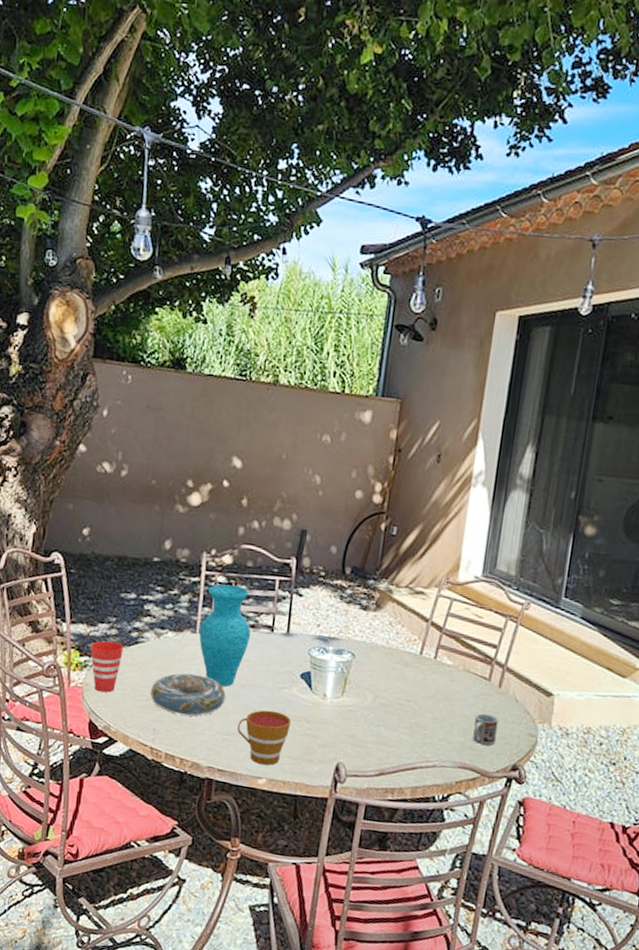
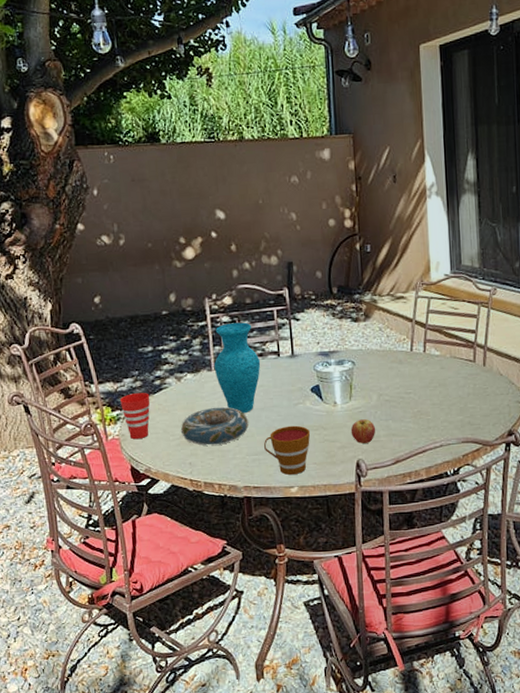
fruit: none [336,719,365,747] -> present [350,419,376,444]
cup: present [473,713,499,745] -> none [469,391,490,418]

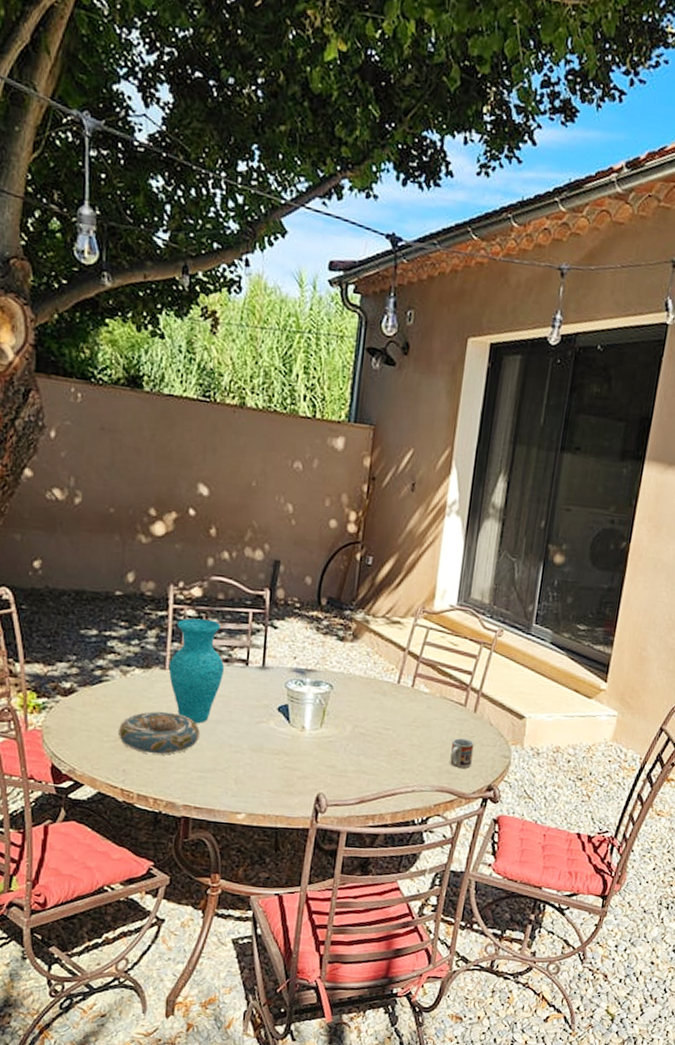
cup: present [120,392,150,440] -> none [49,680,86,735]
cup: present [264,425,311,476] -> none [214,745,270,800]
fruit: present [350,419,376,444] -> none [315,750,345,777]
cup: none [469,391,490,418] -> present [450,738,474,768]

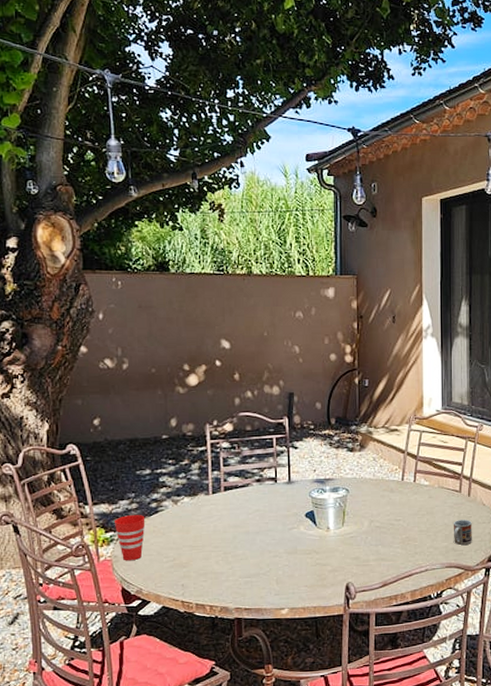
cup: none [49,680,86,735] -> present [115,514,145,561]
decorative bowl: present [117,711,201,755] -> none [174,530,244,568]
vase: present [168,618,225,724] -> none [211,448,258,537]

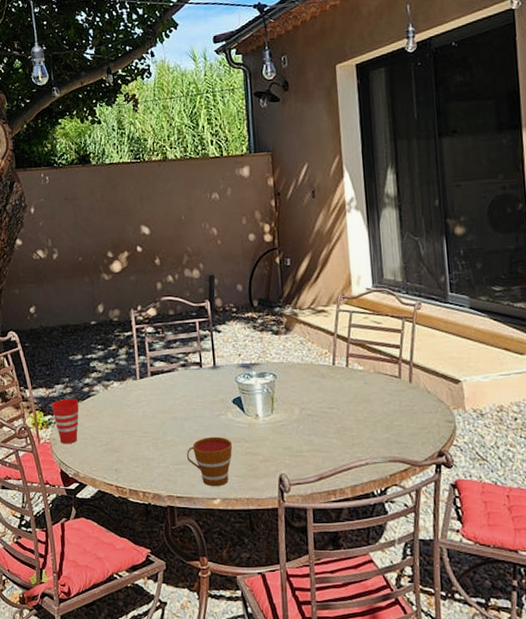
cup: none [257,549,303,598] -> present [187,436,233,487]
cup: present [454,520,472,545] -> none [395,409,418,437]

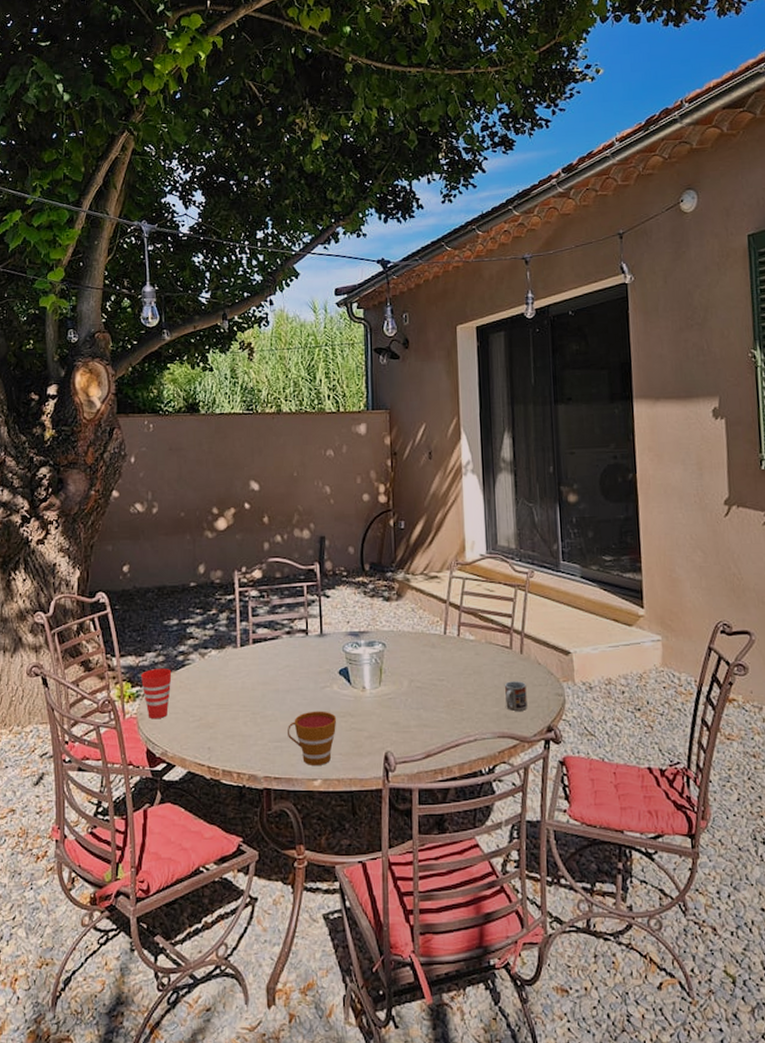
cup: none [395,409,418,437] -> present [505,681,527,711]

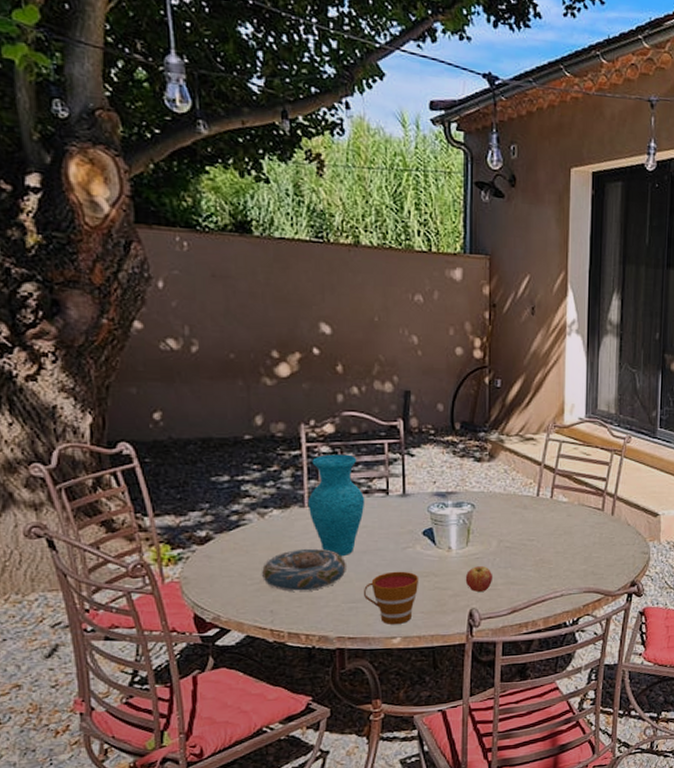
cup: present [141,667,172,719] -> none [183,528,224,583]
decorative bowl: none [201,687,273,729] -> present [261,548,348,592]
vase: none [239,597,288,696] -> present [307,454,365,557]
fruit: none [379,707,406,734] -> present [465,566,493,592]
cup: present [505,681,527,711] -> none [594,541,615,568]

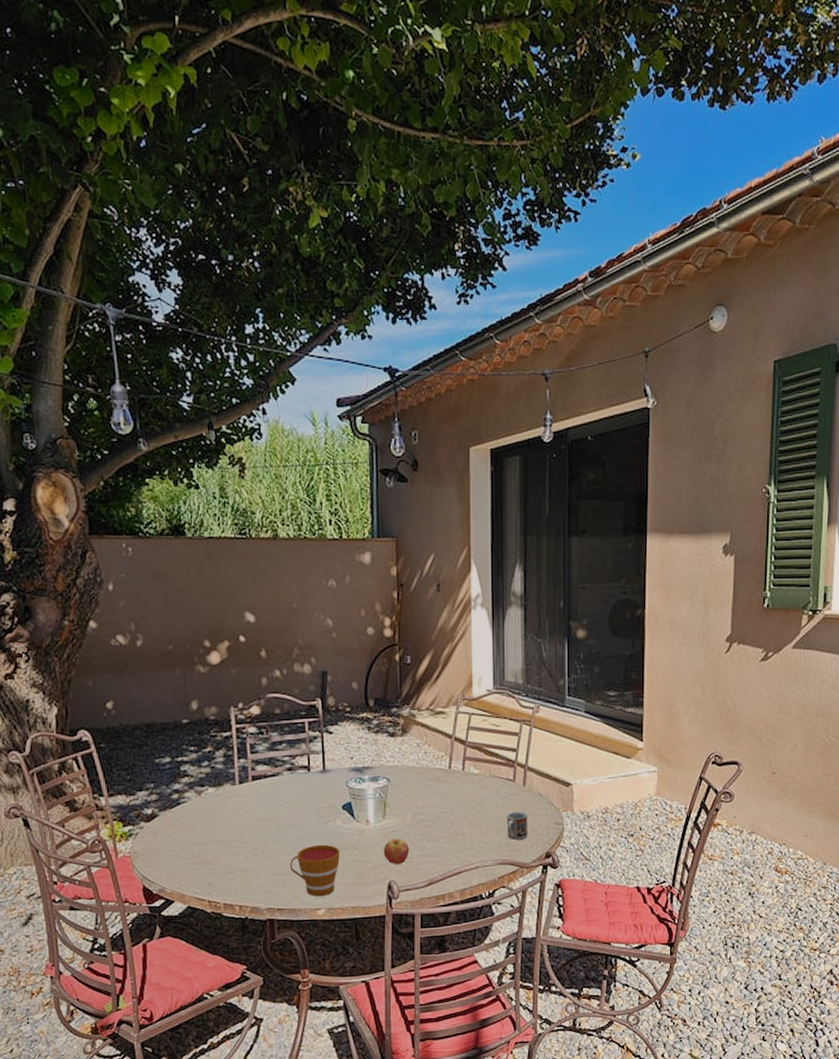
decorative bowl: present [261,548,348,592] -> none [199,823,275,865]
vase: present [307,454,365,557] -> none [238,734,289,831]
cup: none [594,541,615,568] -> present [507,812,528,840]

